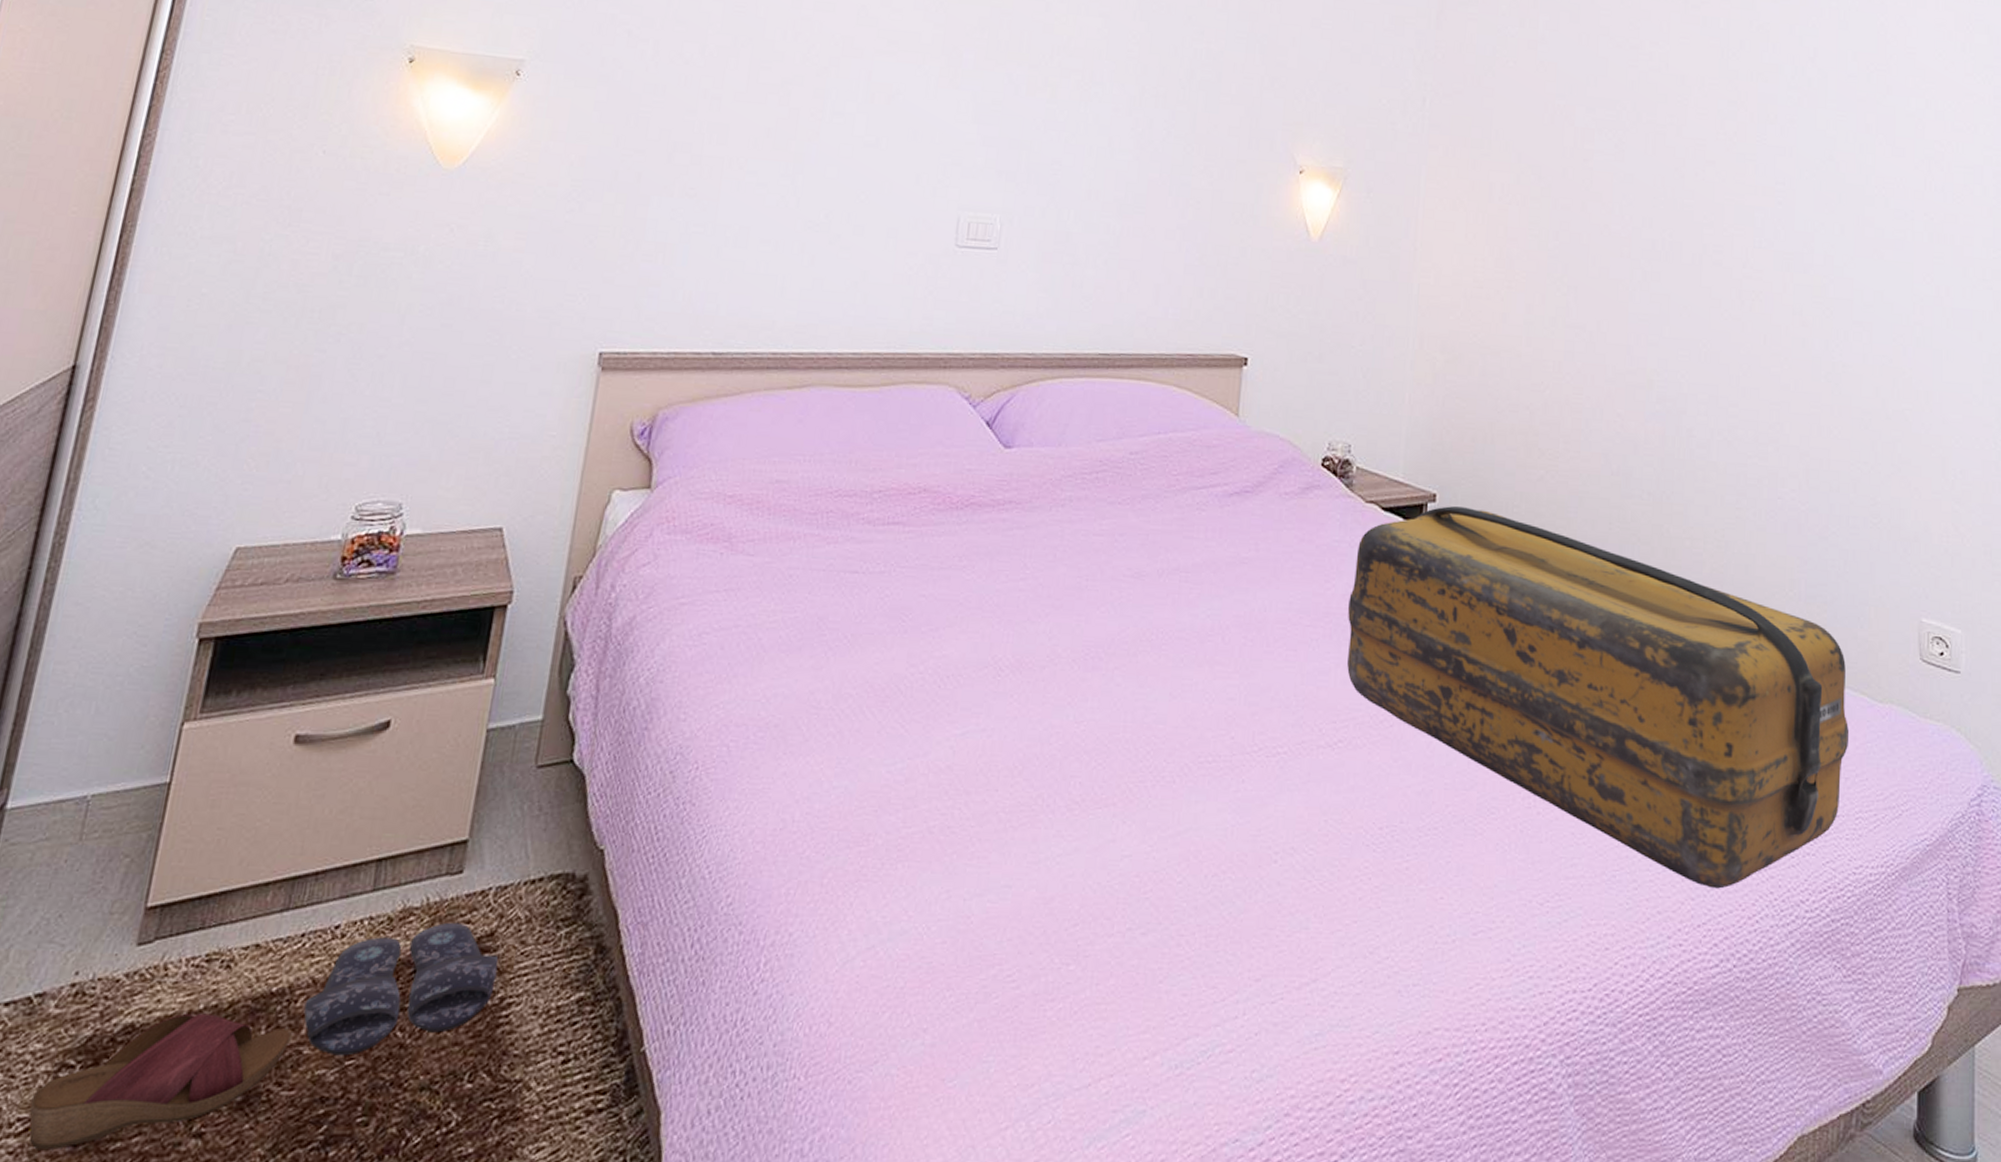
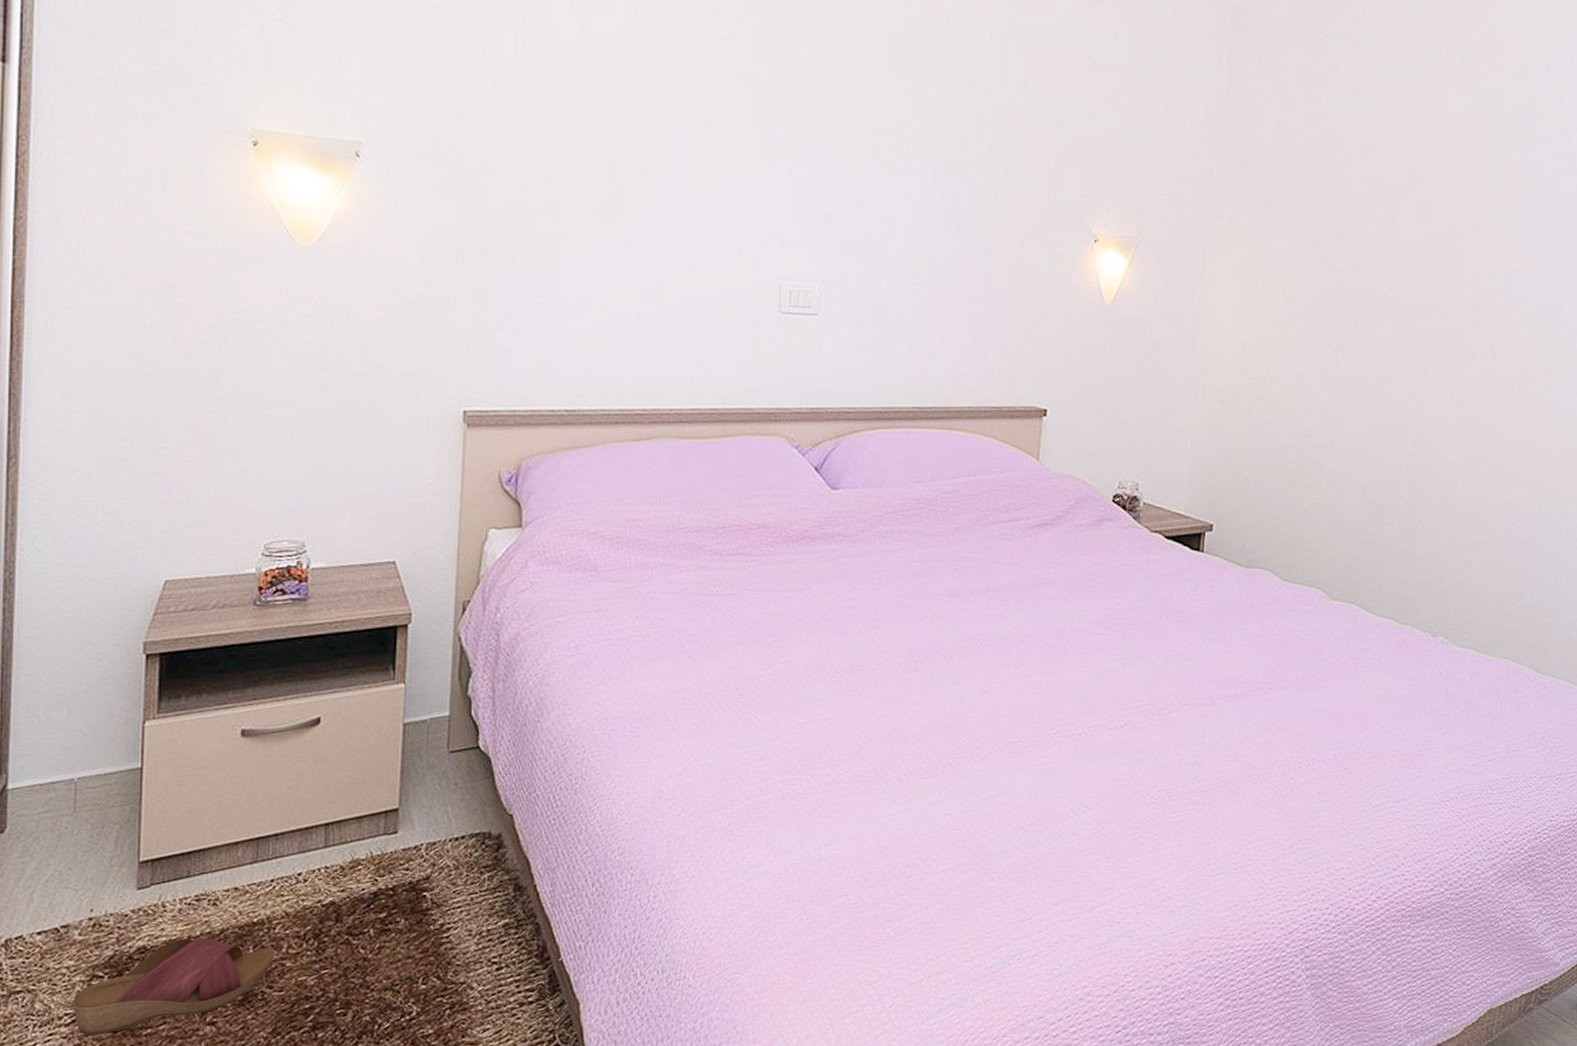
slippers: present [304,922,499,1056] -> none [282,869,436,967]
suitcase: present [1347,506,1849,889] -> none [1133,534,1559,833]

